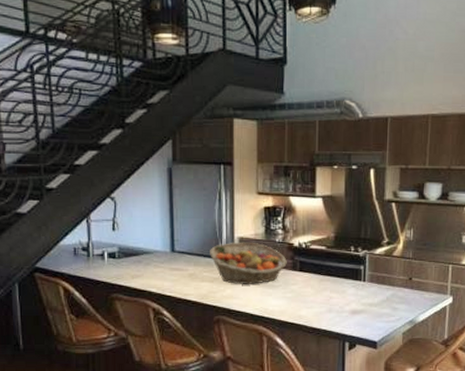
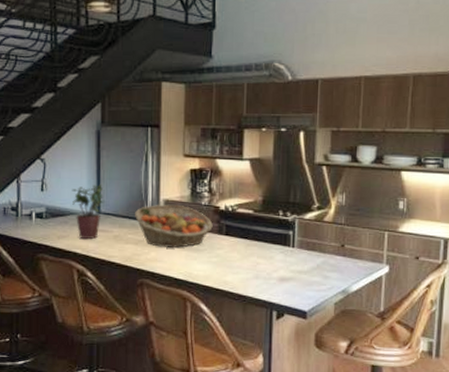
potted plant: none [144,222,177,279] -> present [72,183,103,240]

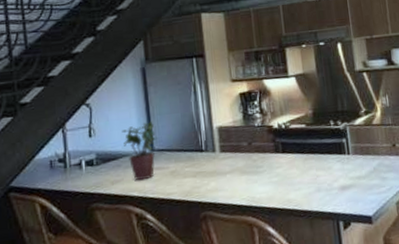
fruit basket: present [135,204,213,248] -> none [189,129,269,176]

